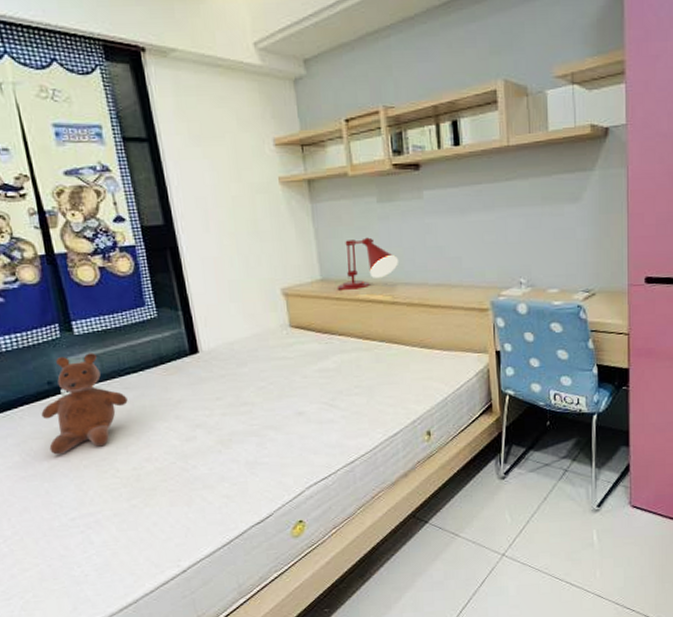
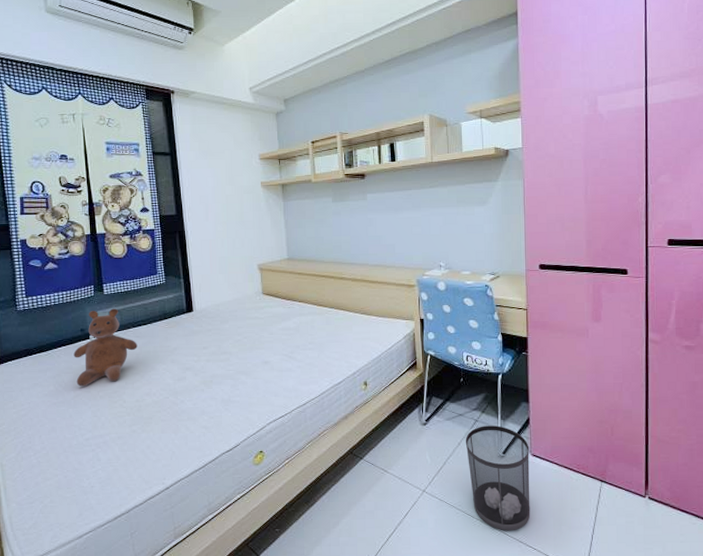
desk lamp: present [338,237,398,290] -> none [300,228,346,267]
waste bin: none [552,475,629,594] -> present [465,426,531,531]

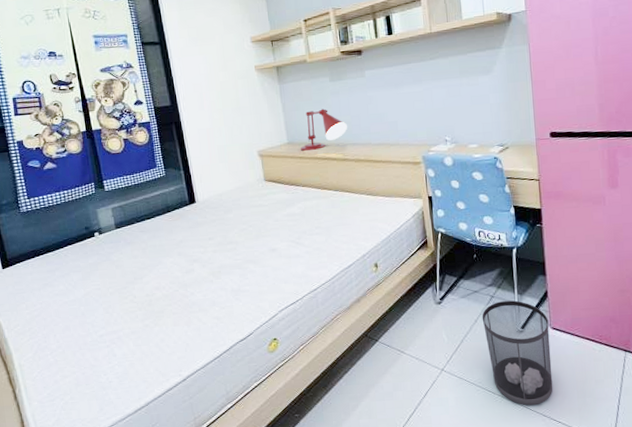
teddy bear: present [73,308,137,387] -> none [80,204,143,285]
desk lamp: none [300,228,346,267] -> present [301,109,347,151]

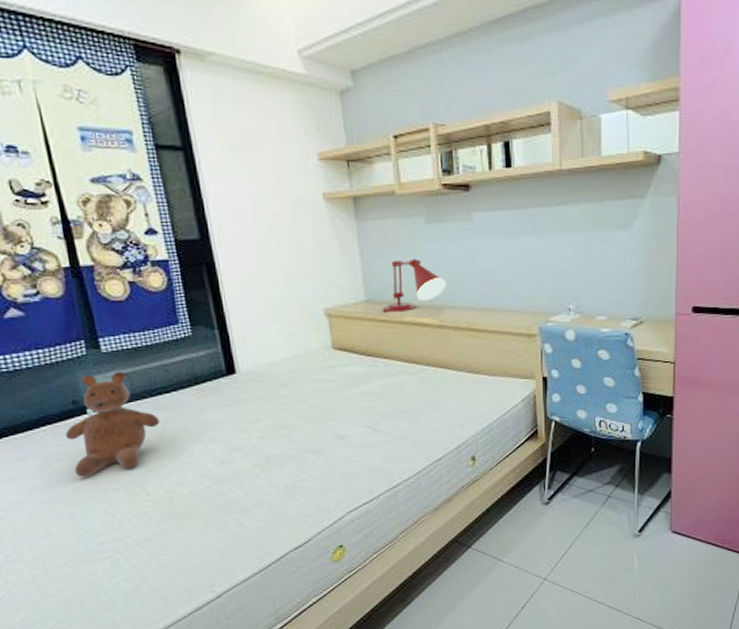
teddy bear: none [80,204,143,285] -> present [65,371,160,478]
waste bin: present [482,300,553,406] -> none [595,501,669,616]

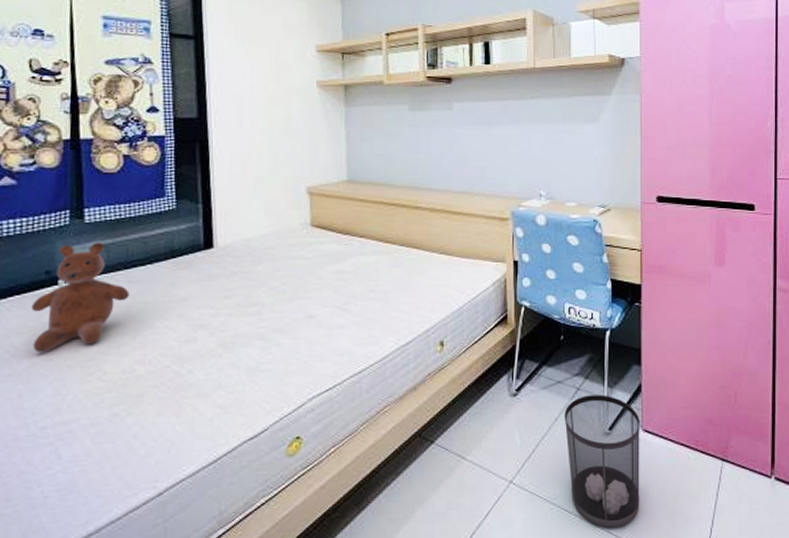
desk lamp: present [383,259,446,312] -> none [363,143,424,192]
waste bin: none [595,501,669,616] -> present [564,394,640,529]

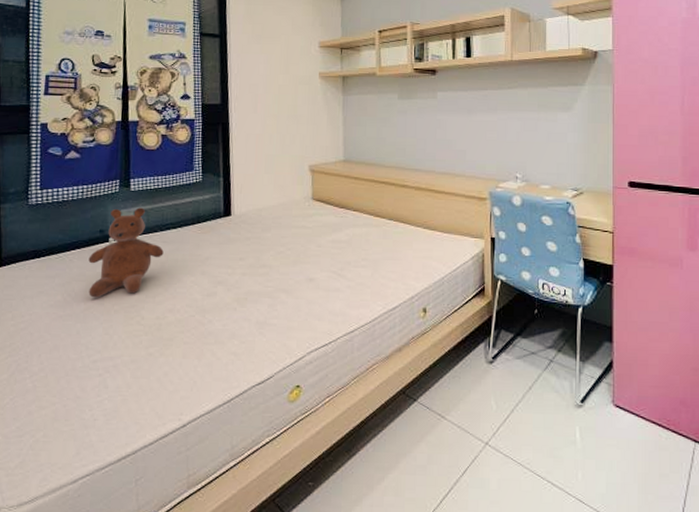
waste bin: present [564,394,640,529] -> none [537,367,612,498]

